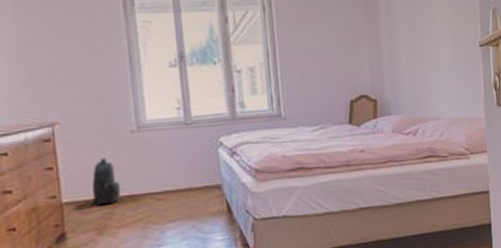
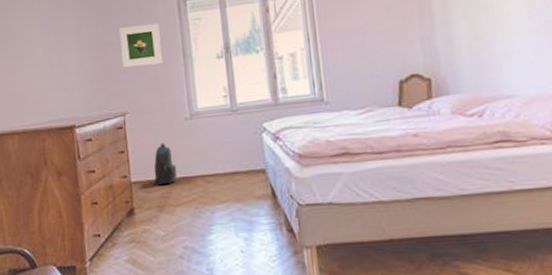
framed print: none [46,21,104,70] -> present [119,23,163,68]

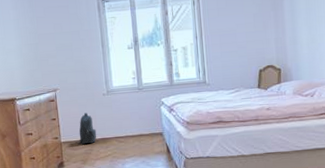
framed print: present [119,23,163,68] -> none [51,19,86,54]

